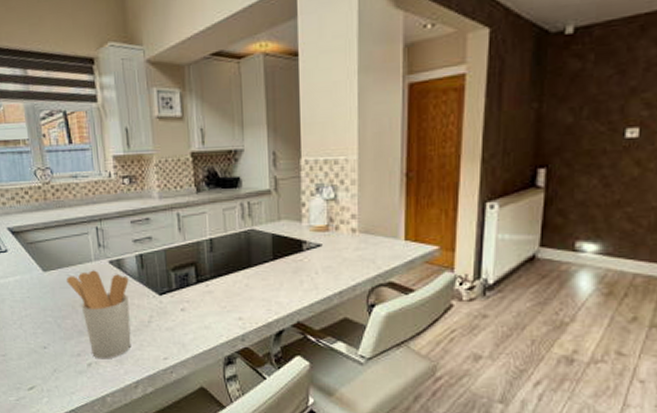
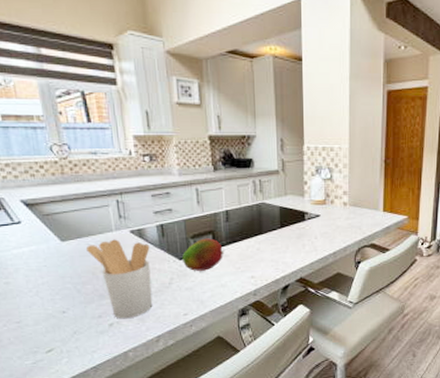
fruit: none [162,271,208,309] -> present [182,238,224,271]

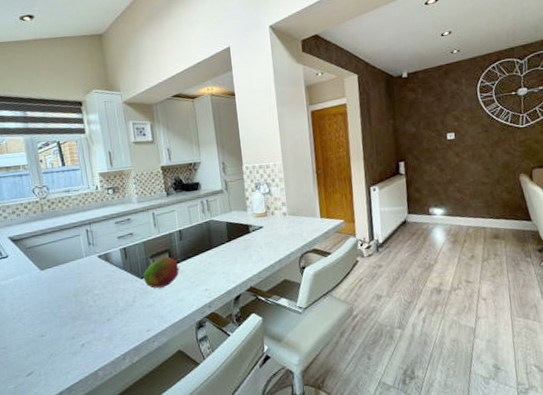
utensil holder: present [86,239,153,319] -> none [61,264,119,339]

